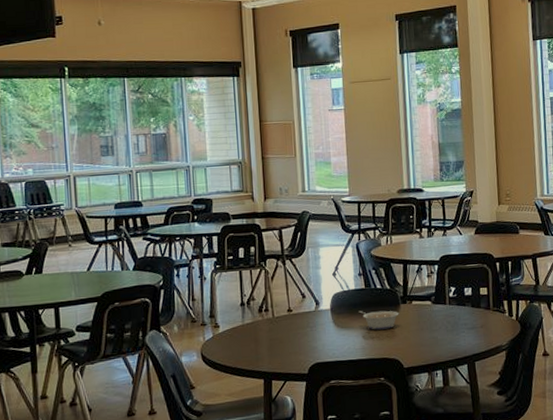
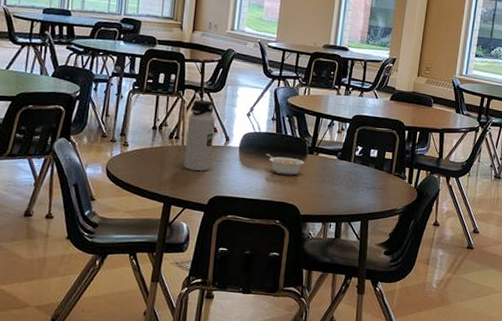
water bottle: none [274,267,305,341] -> present [183,99,215,171]

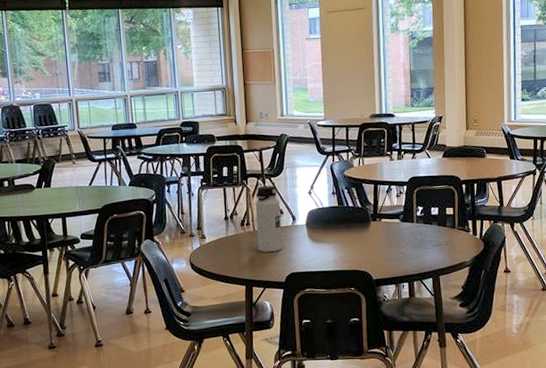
legume: present [266,153,305,176] -> none [332,226,370,245]

